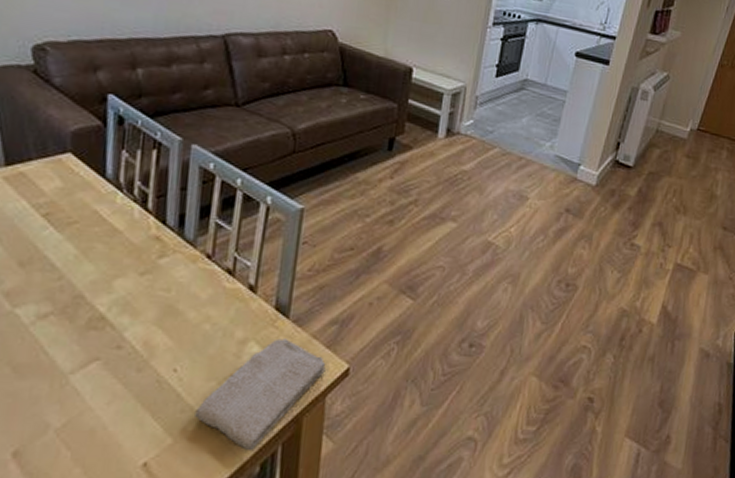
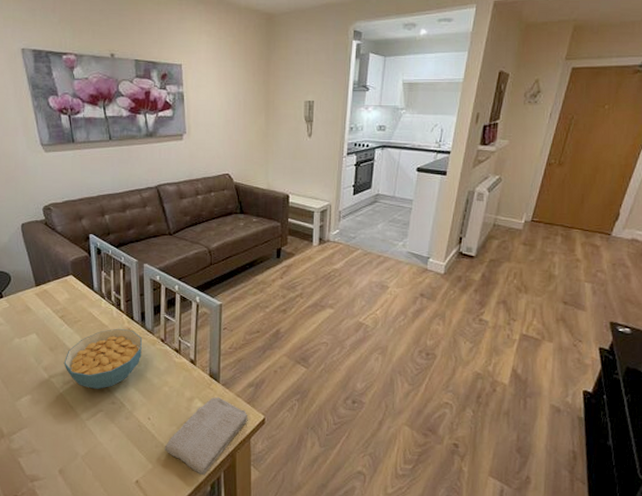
cereal bowl: none [40,236,178,326] -> present [63,328,143,389]

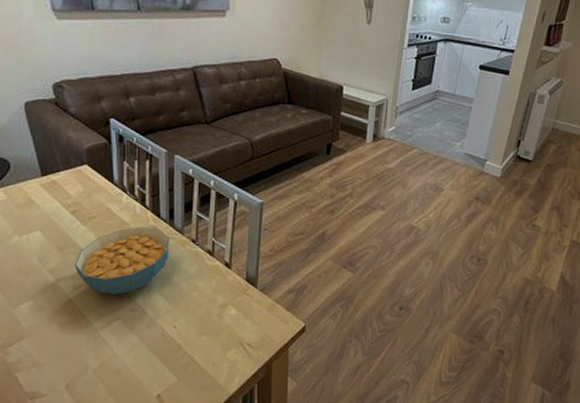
washcloth: present [165,397,248,476] -> none [192,303,287,388]

